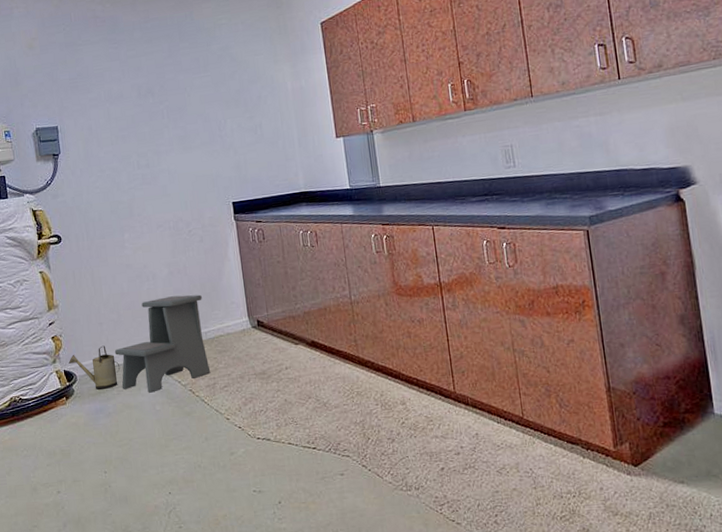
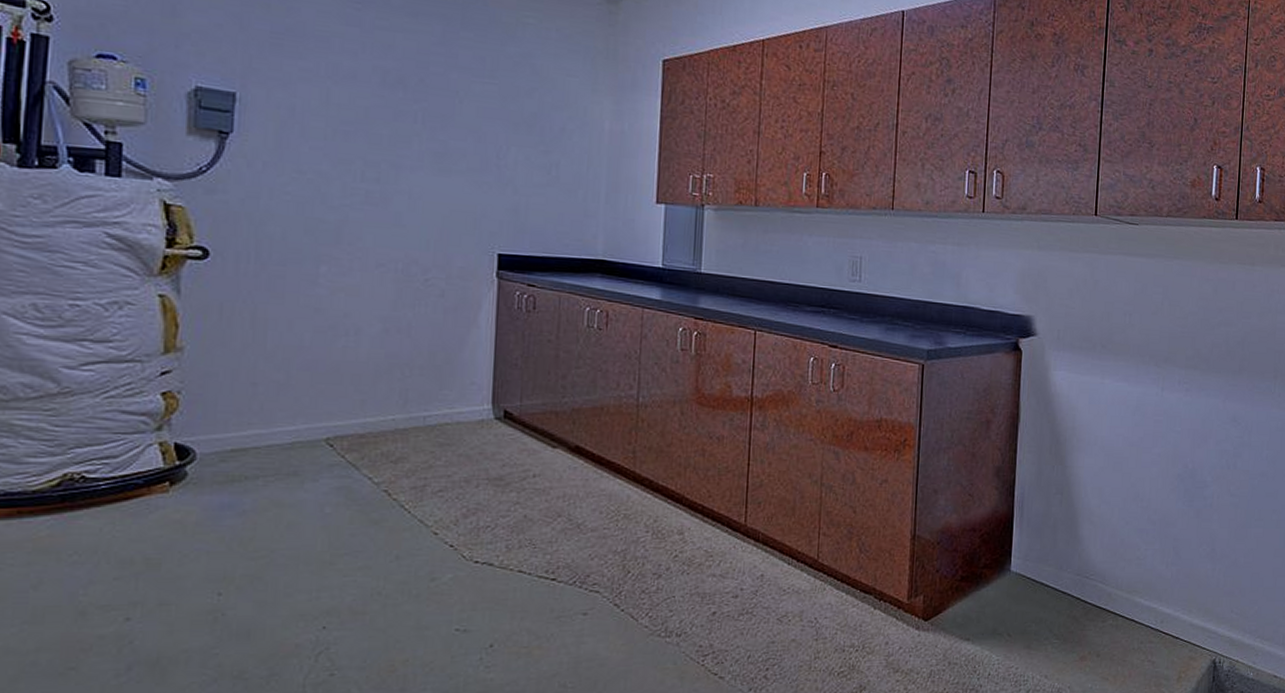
watering can: present [68,345,121,390] -> none [185,415,276,476]
step stool: present [114,294,211,393] -> none [270,361,428,489]

